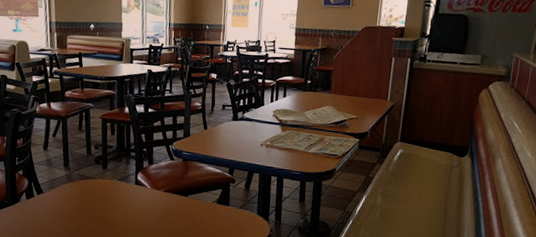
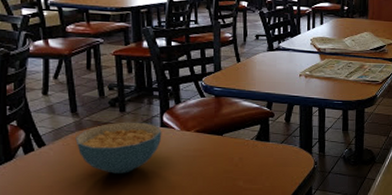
cereal bowl: none [66,177,136,223] -> present [75,122,162,173]

